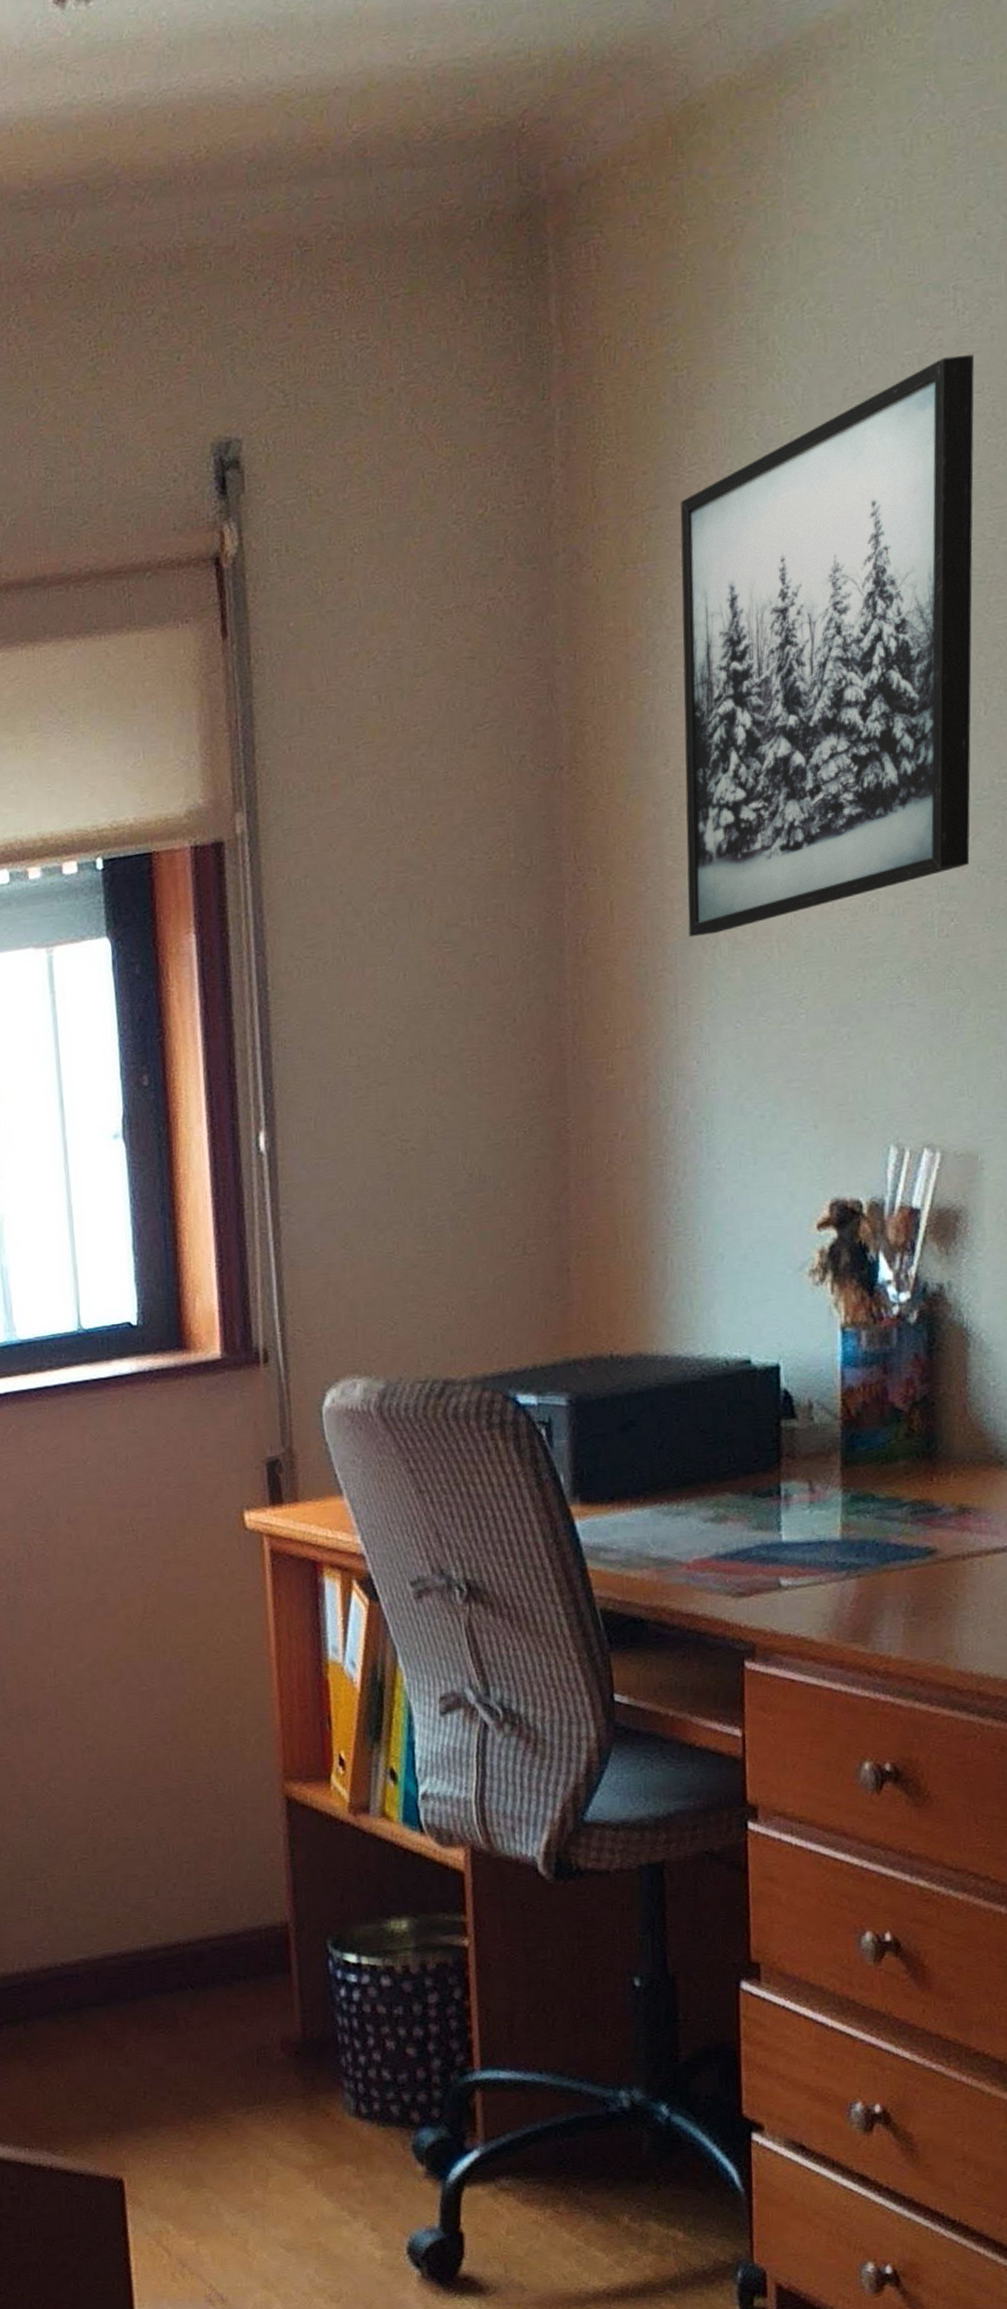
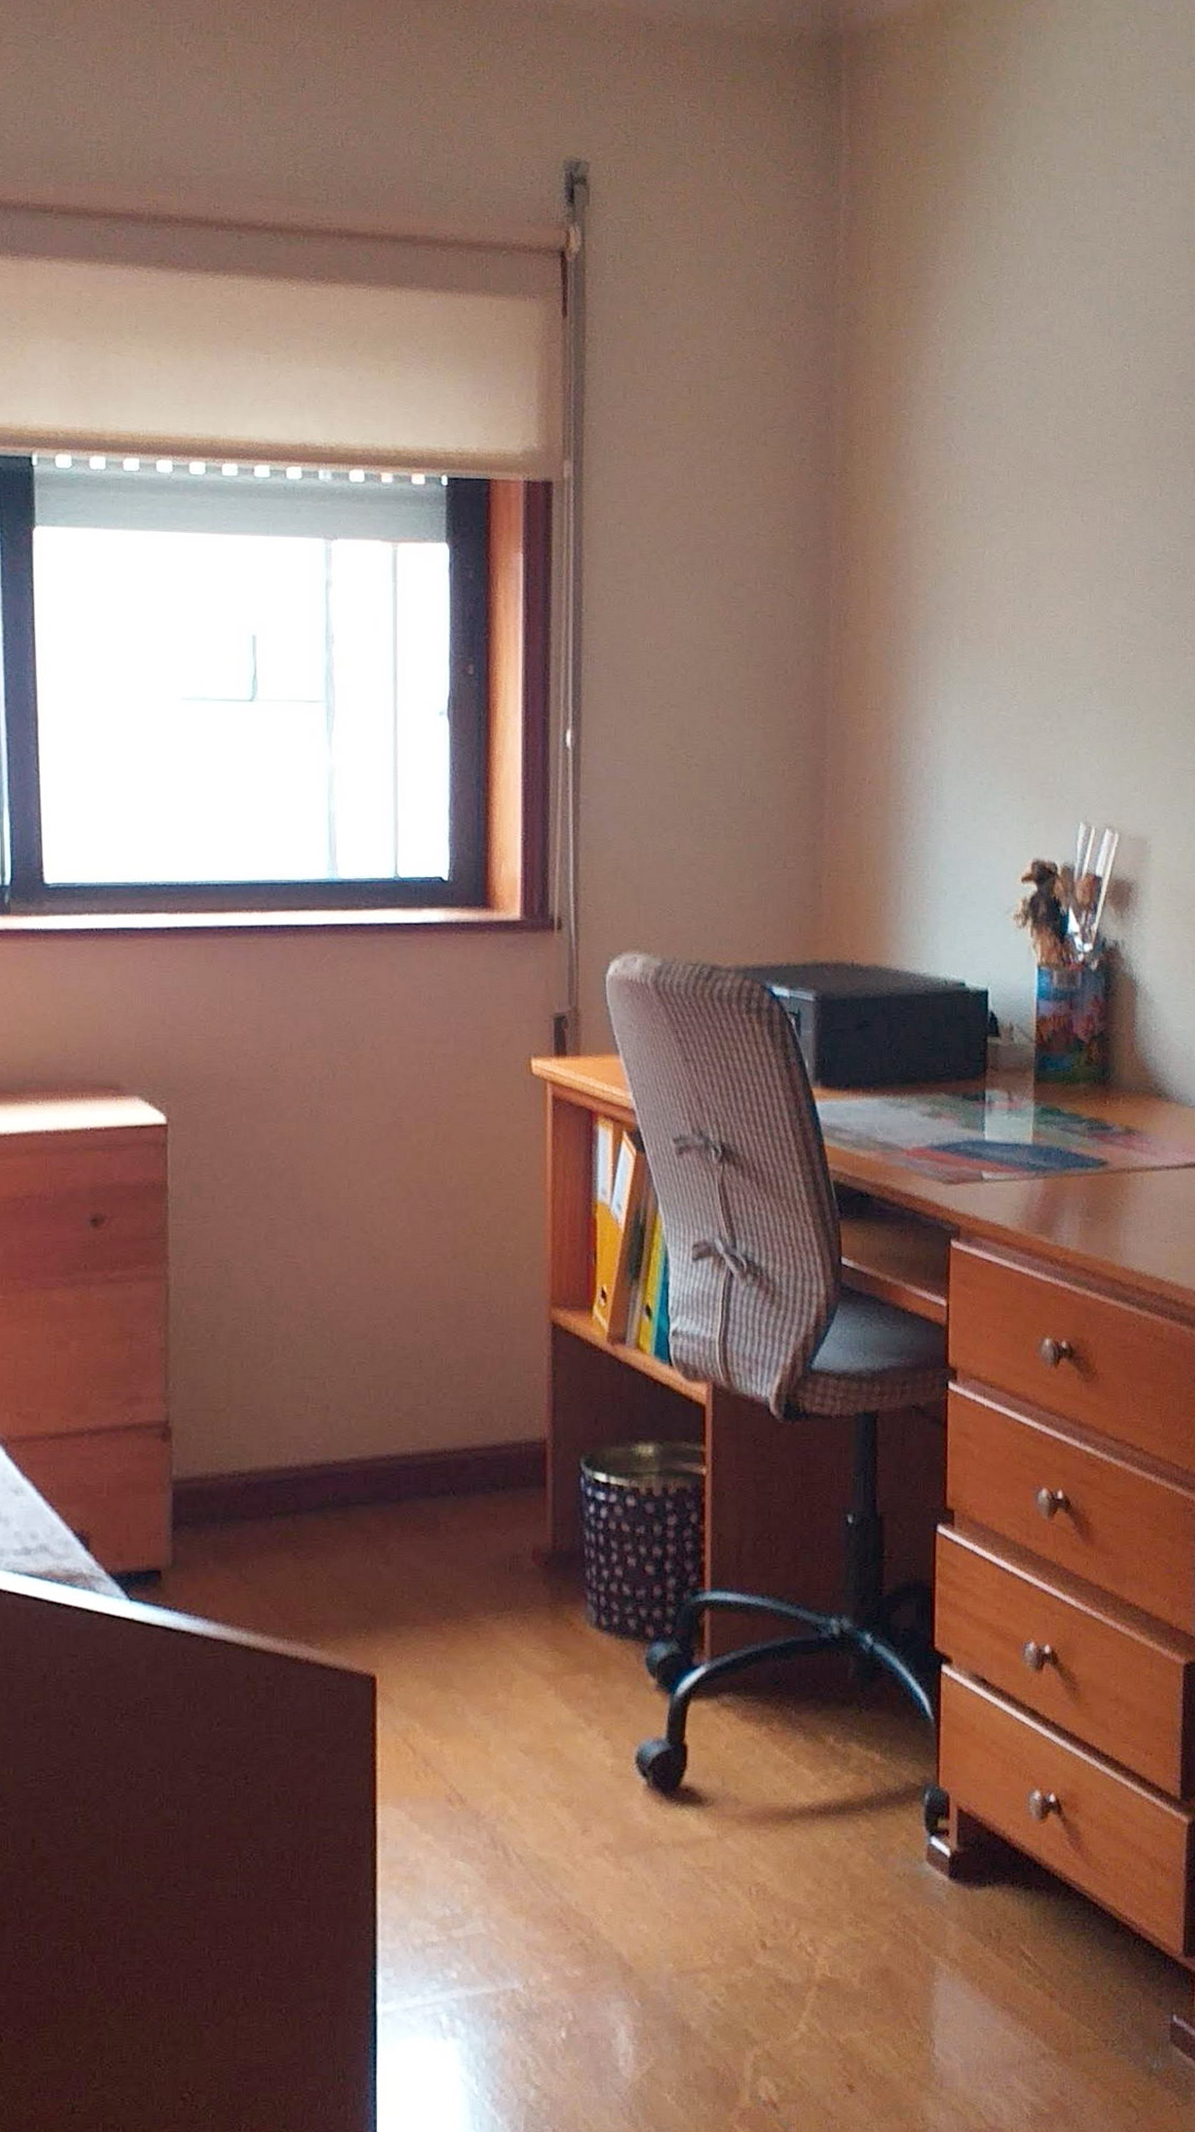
wall art: present [680,354,974,938] -> none [929,222,1158,629]

